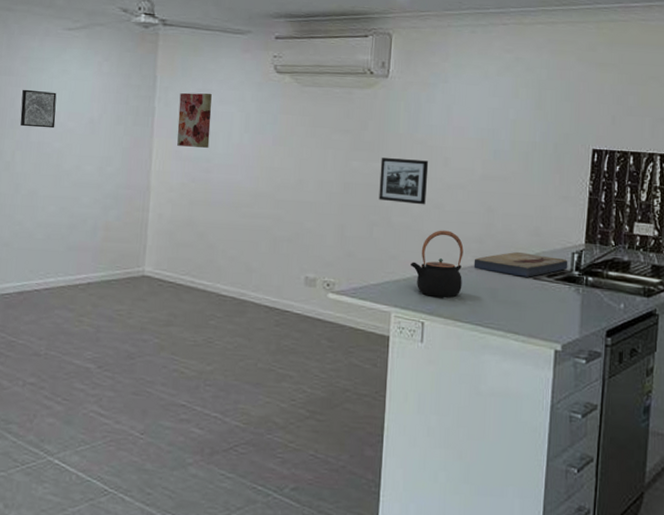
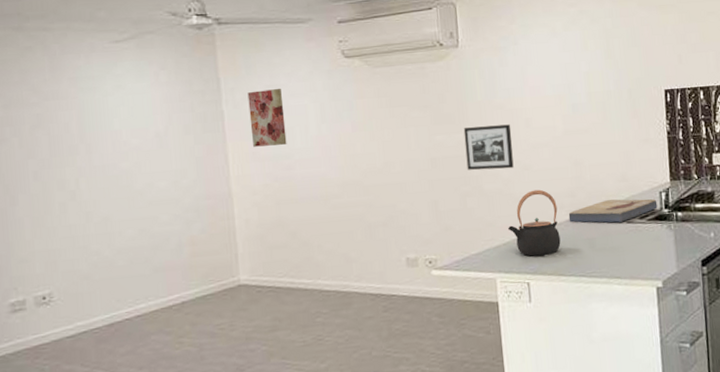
wall art: present [20,89,57,129] -> none [76,110,119,152]

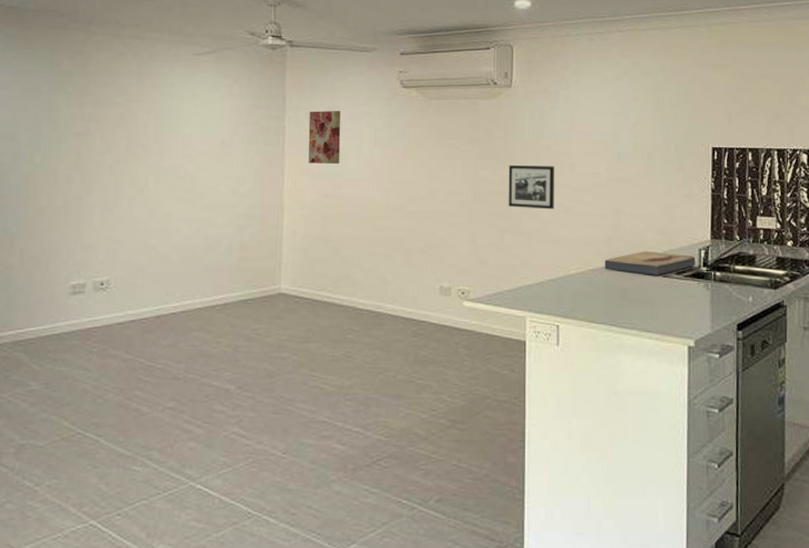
teapot: present [508,189,561,257] -> none [543,233,594,301]

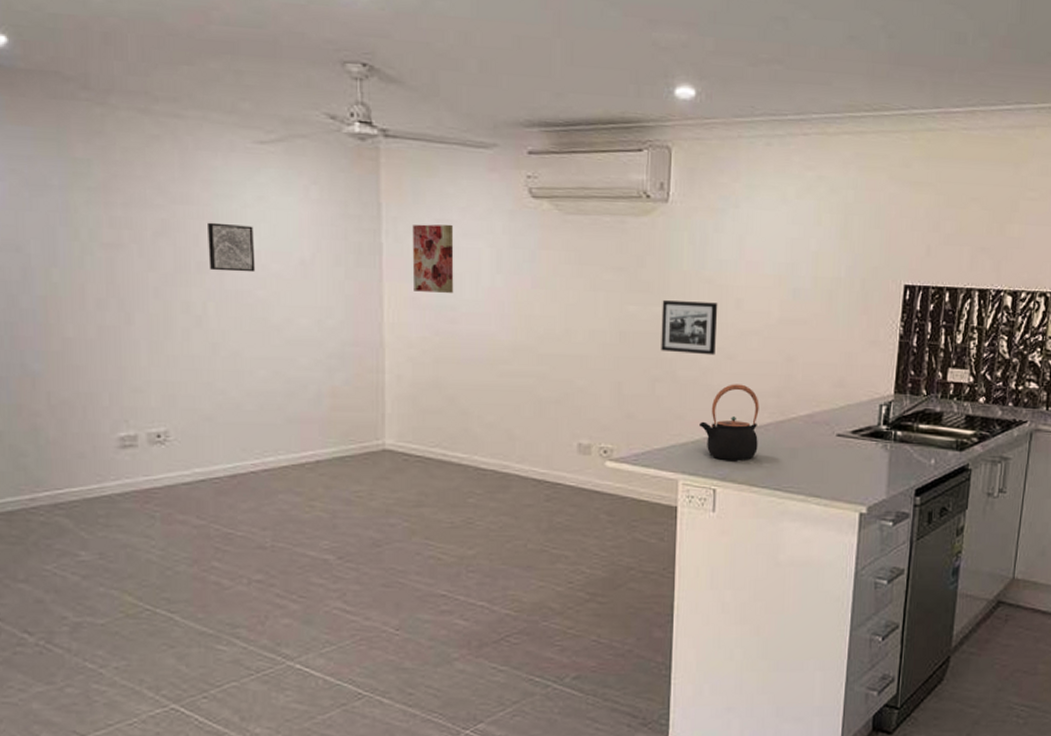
wall art: none [152,115,188,152] -> present [208,222,256,273]
teapot: none [543,233,594,301] -> present [699,384,759,462]
fish fossil: present [604,250,696,275] -> none [771,405,875,434]

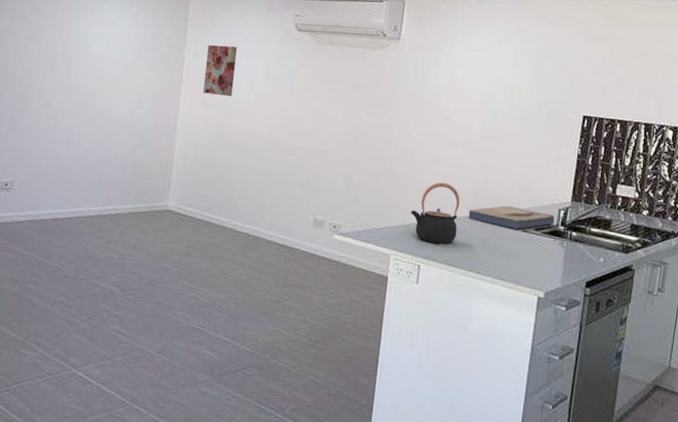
wall art: present [208,222,256,273] -> none [60,34,96,71]
picture frame: present [661,300,718,356] -> none [385,113,433,159]
fish fossil: none [771,405,875,434] -> present [468,205,555,230]

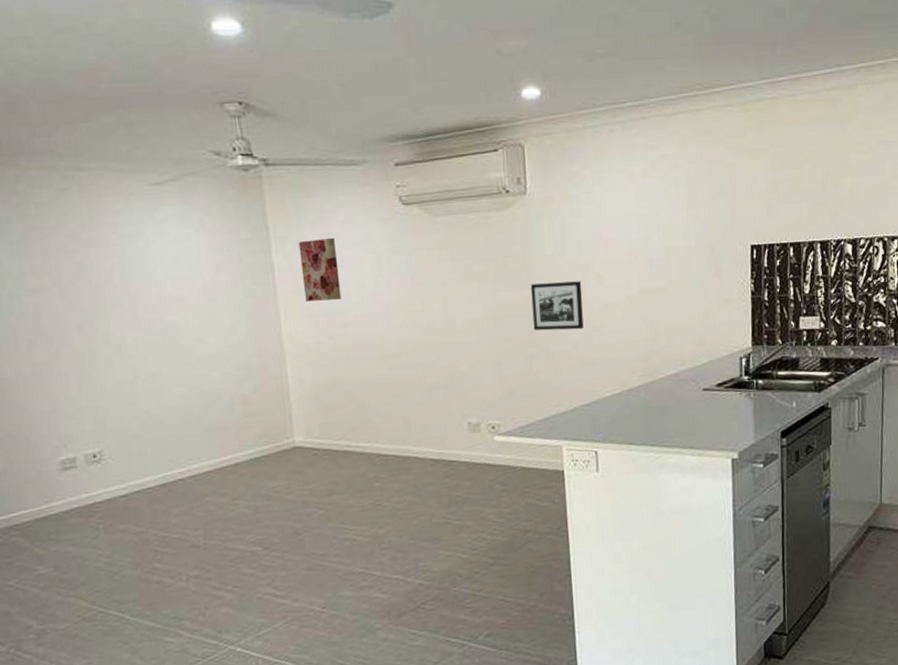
picture frame: none [385,113,433,159] -> present [530,281,584,331]
teapot: present [411,182,460,245] -> none [576,352,632,424]
fish fossil: present [468,205,555,230] -> none [641,364,737,390]

